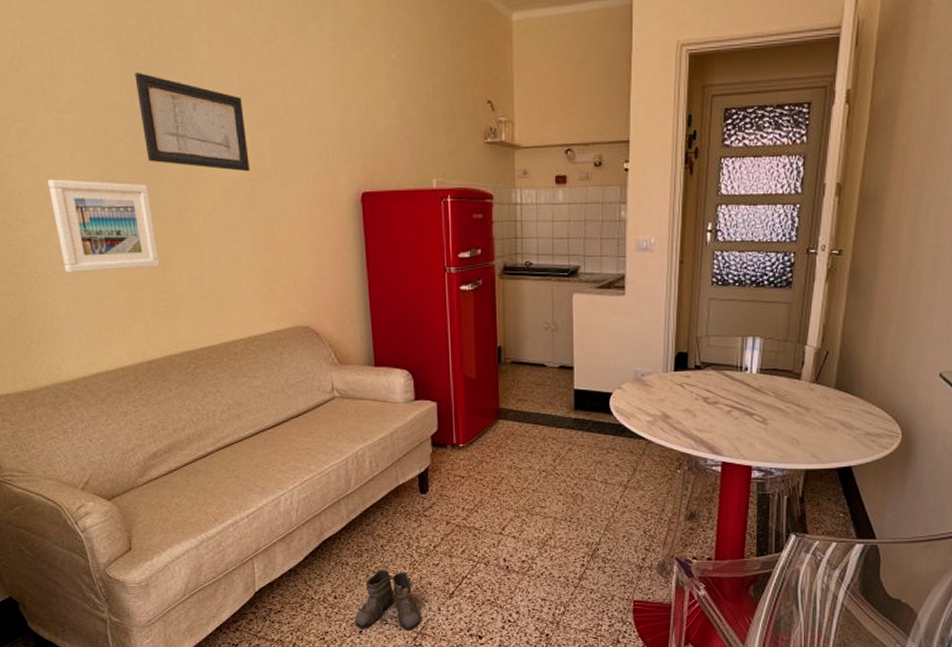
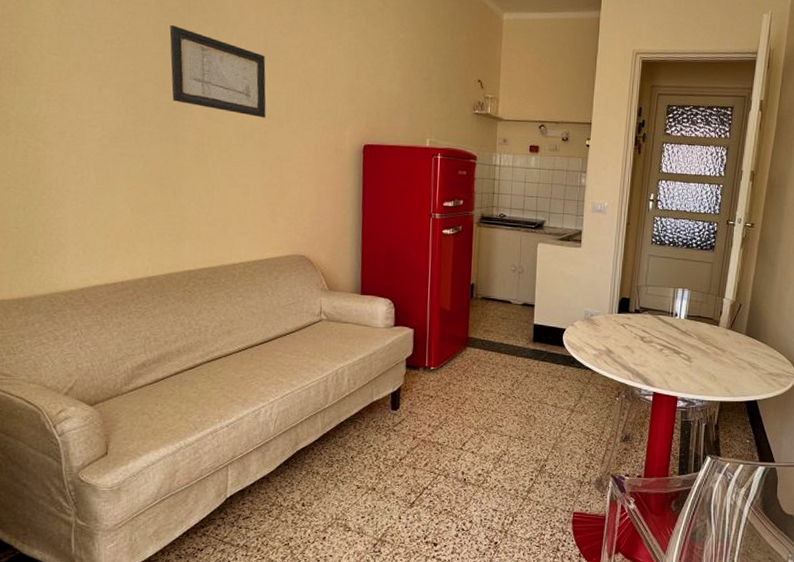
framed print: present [47,179,160,273] -> none [73,108,172,194]
boots: present [355,569,426,631] -> none [320,479,388,537]

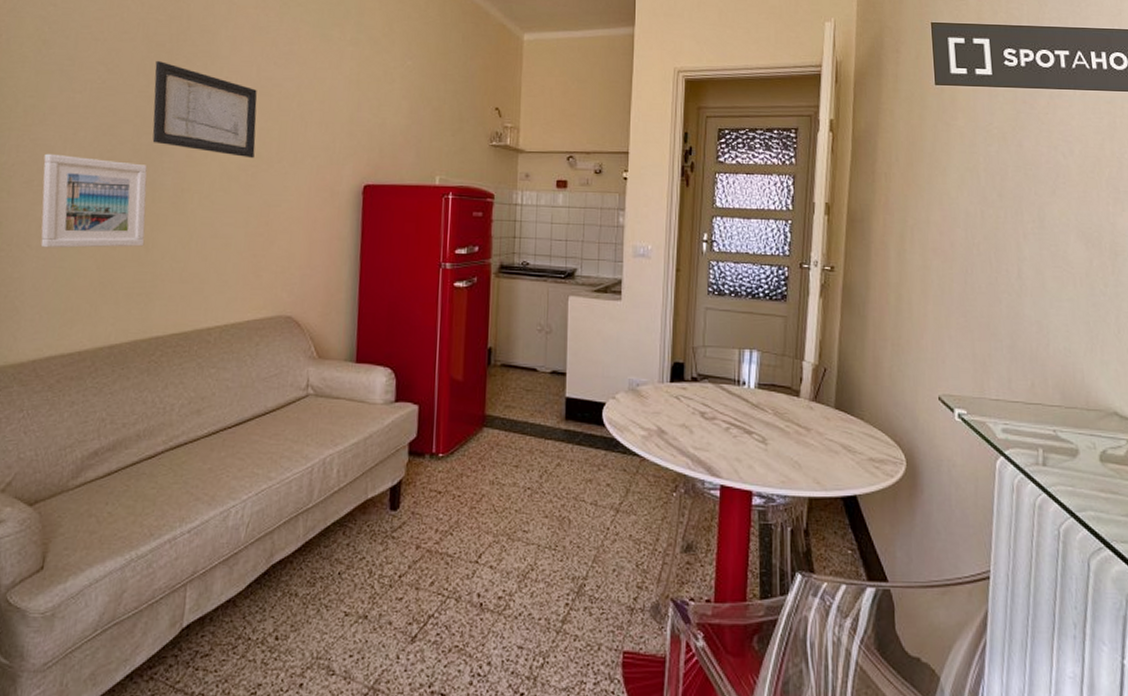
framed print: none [73,108,172,194] -> present [40,153,148,248]

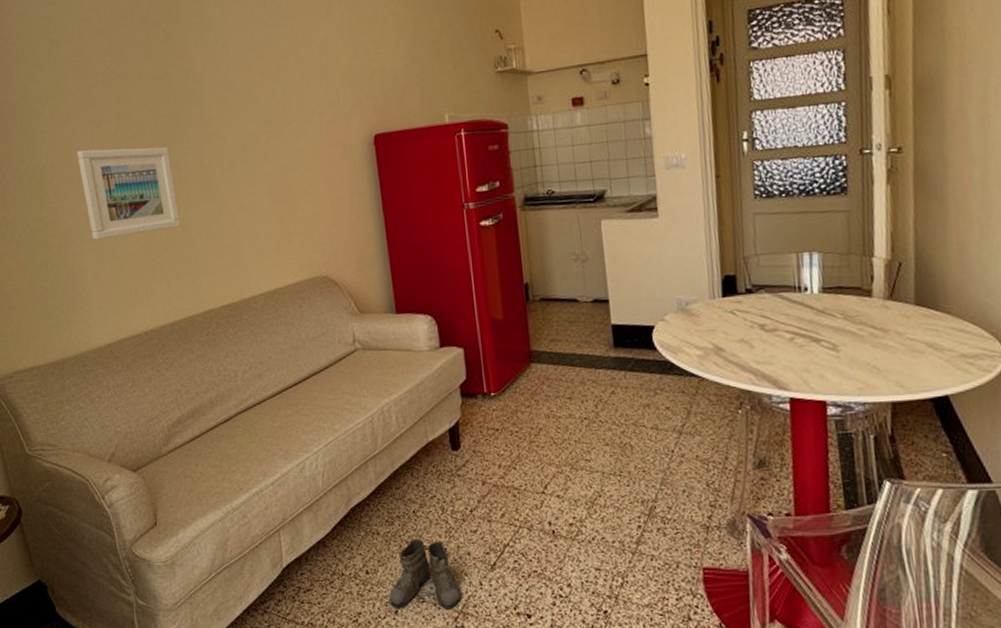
wall art: present [152,61,257,159] -> none [155,41,264,126]
boots: none [296,603,382,685] -> present [389,538,466,610]

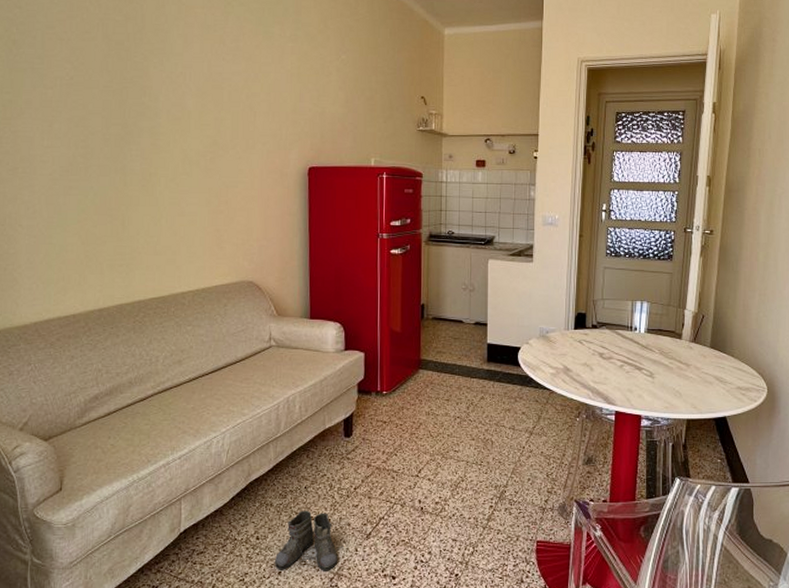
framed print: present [77,147,181,241] -> none [25,144,121,227]

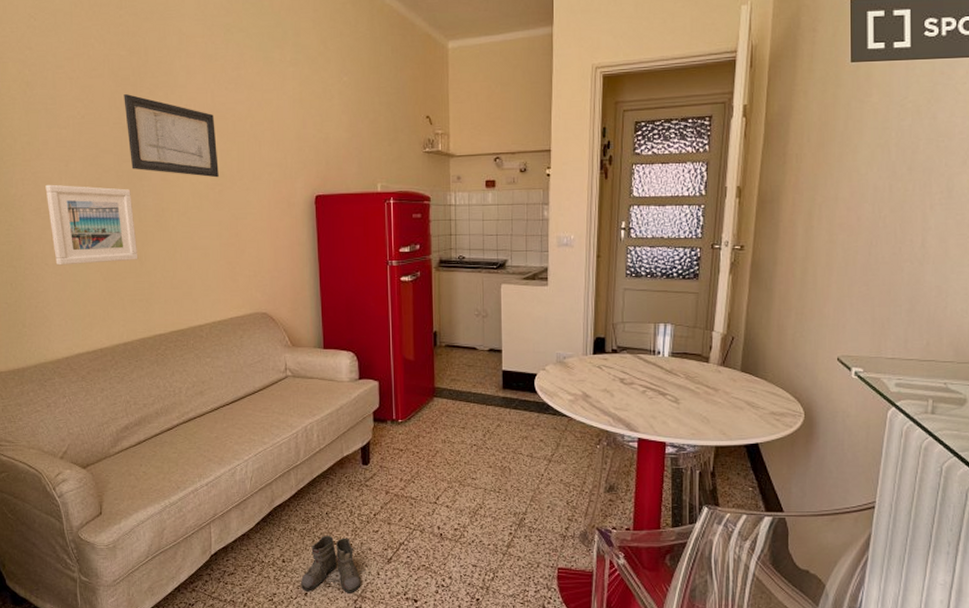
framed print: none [25,144,121,227] -> present [45,184,139,266]
wall art: none [116,59,212,145] -> present [124,94,219,178]

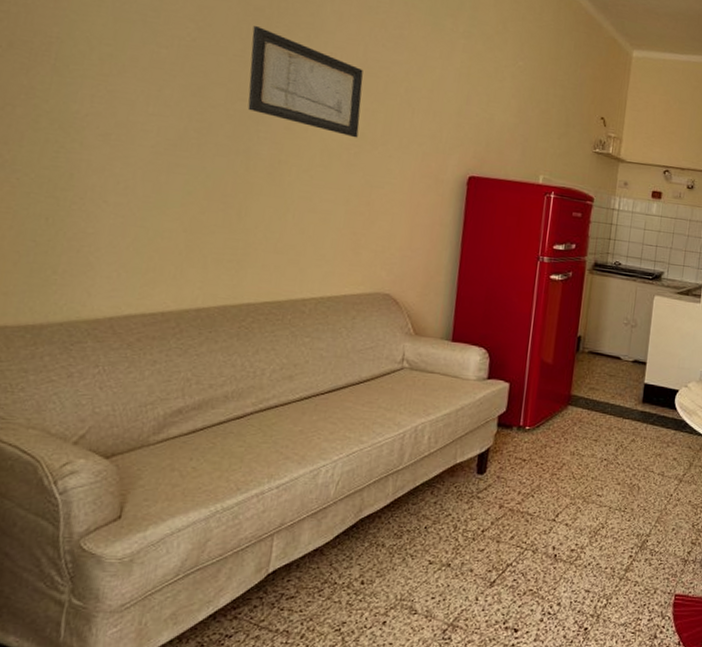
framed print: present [45,184,139,266] -> none [119,107,242,214]
boots: present [301,535,366,593] -> none [380,553,463,622]

